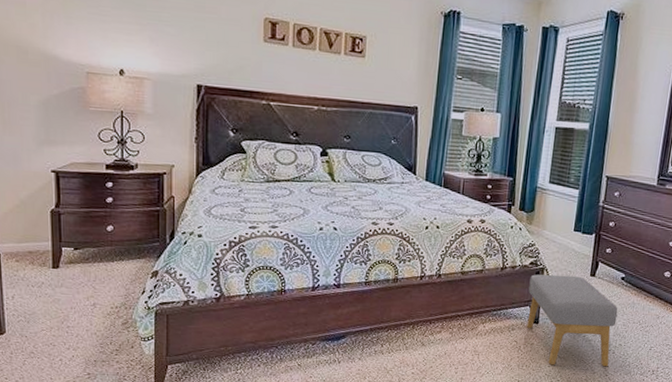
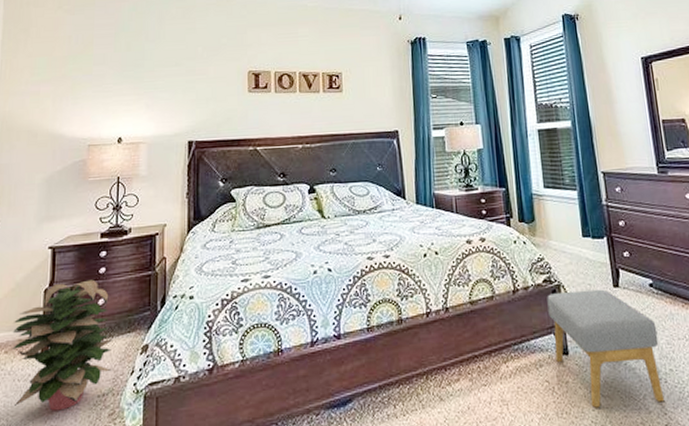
decorative plant: none [21,206,124,316] -> present [12,279,113,411]

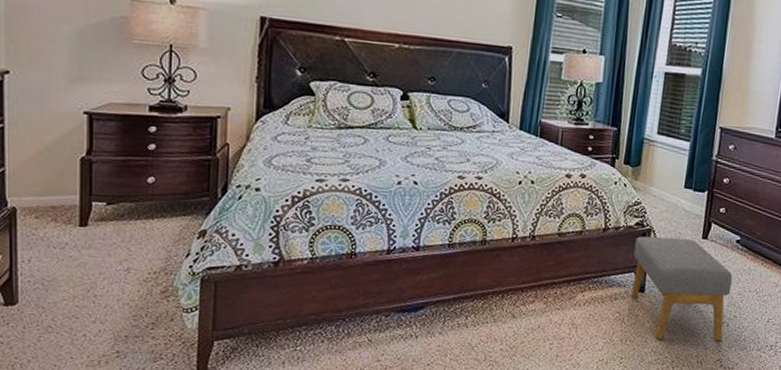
decorative plant: present [12,279,113,411] -> none [43,154,166,282]

